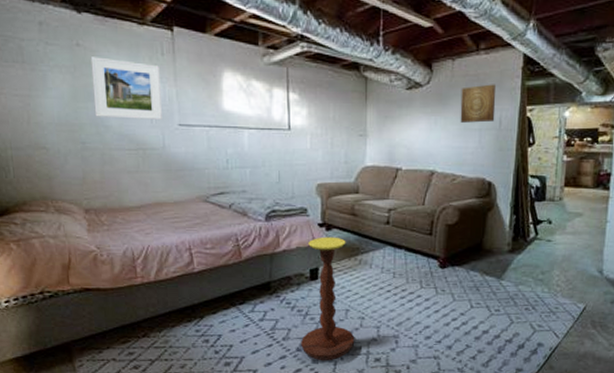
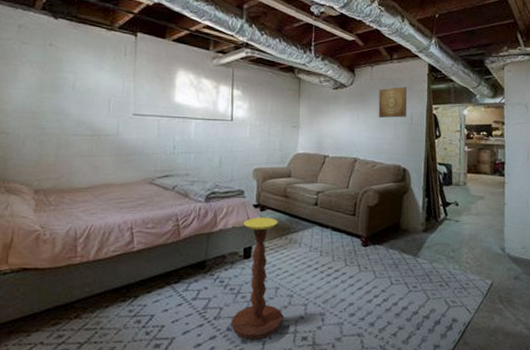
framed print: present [90,55,162,120] -> none [57,54,121,110]

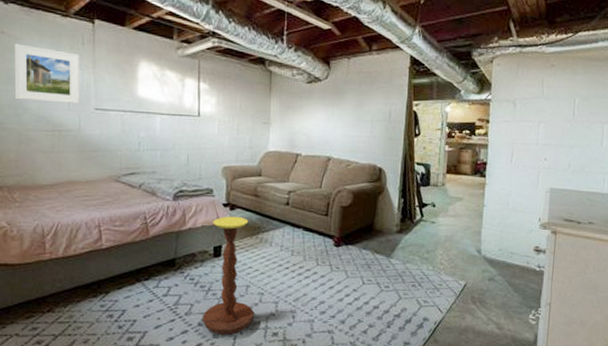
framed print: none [57,54,121,110] -> present [14,42,79,104]
wall art: present [378,86,407,118] -> none [354,81,386,115]

